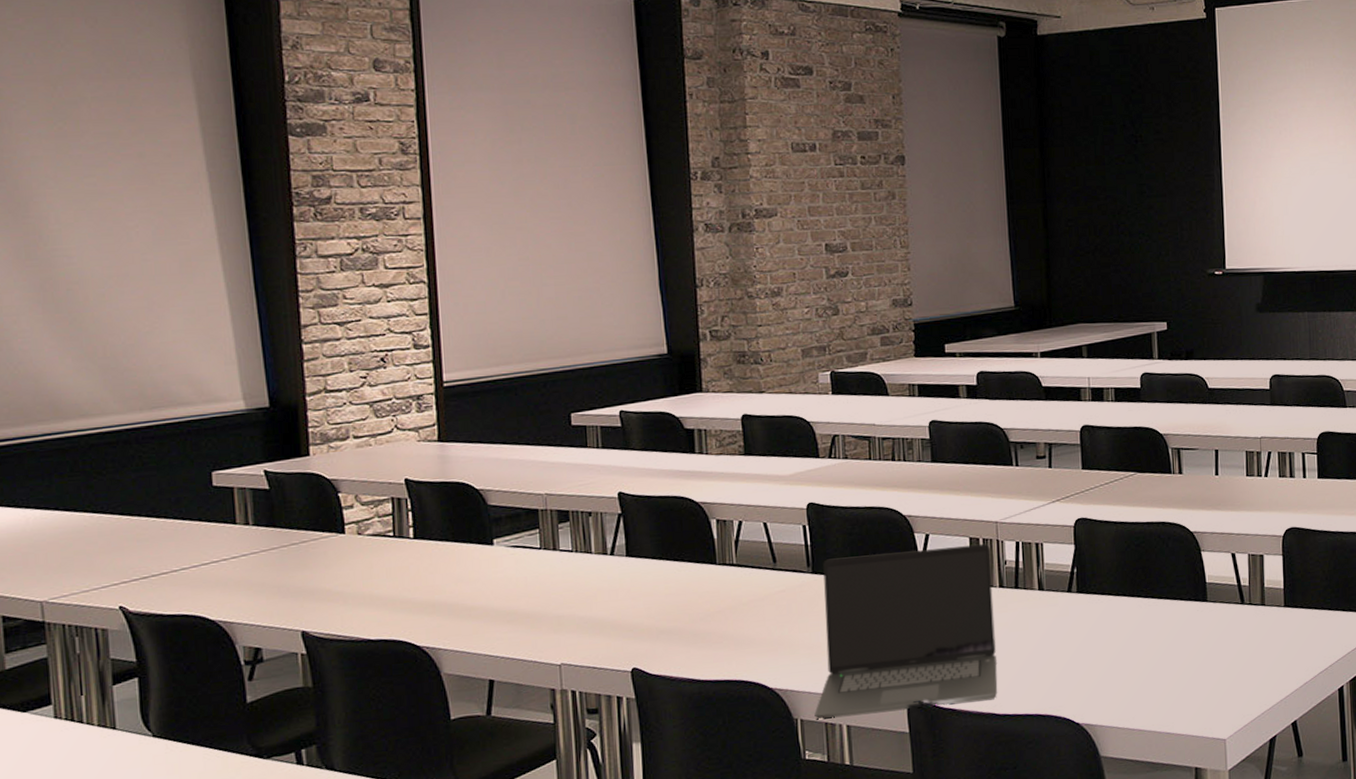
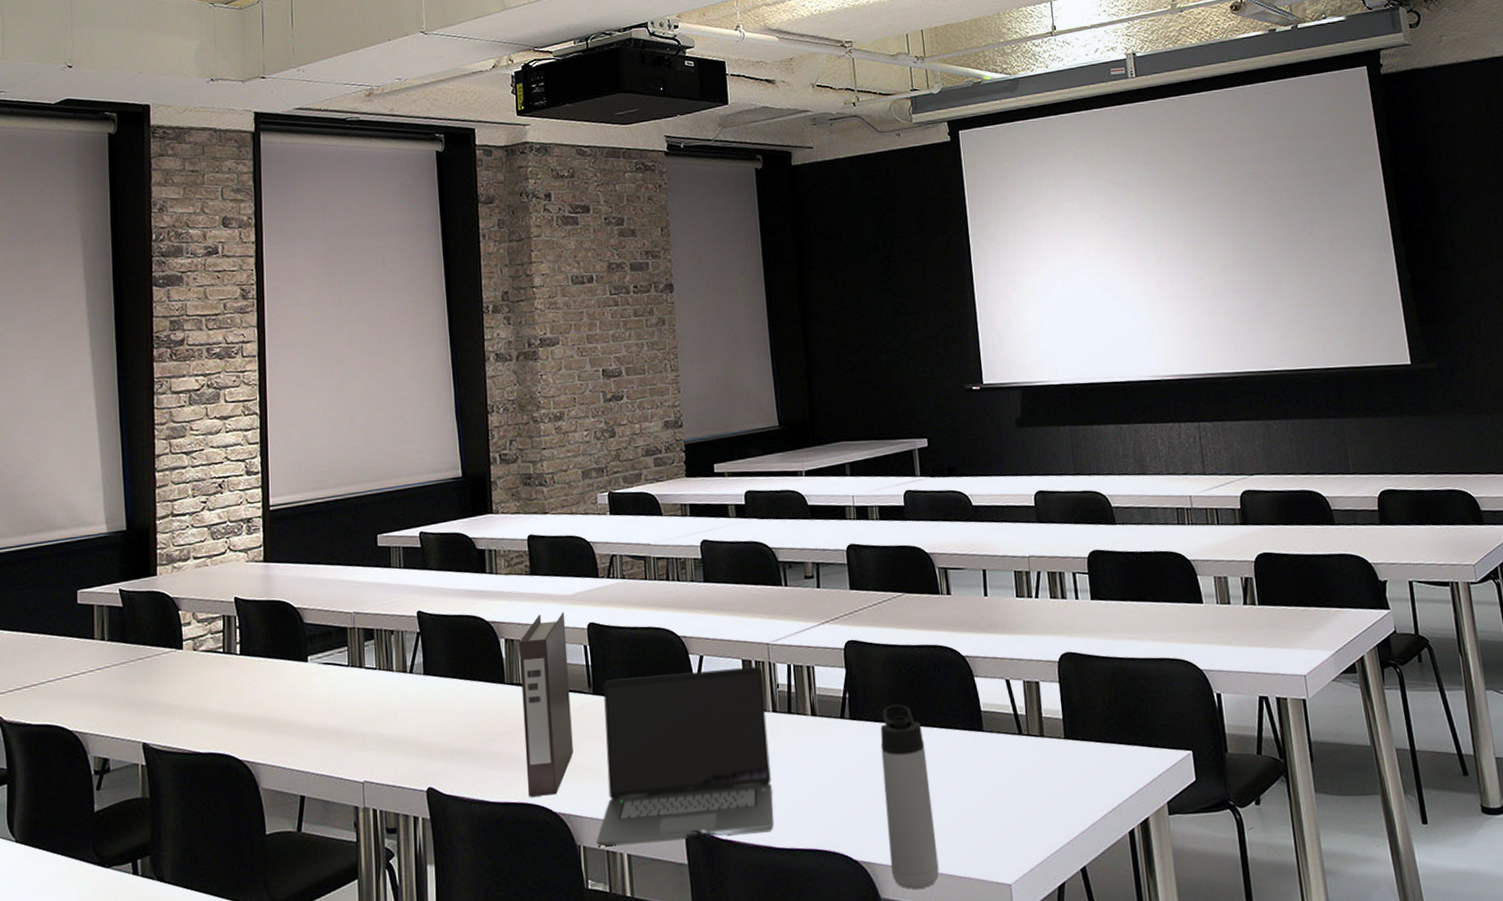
binder: none [732,492,791,674] -> present [519,612,573,797]
thermos bottle: none [1106,578,1158,747] -> present [880,704,939,889]

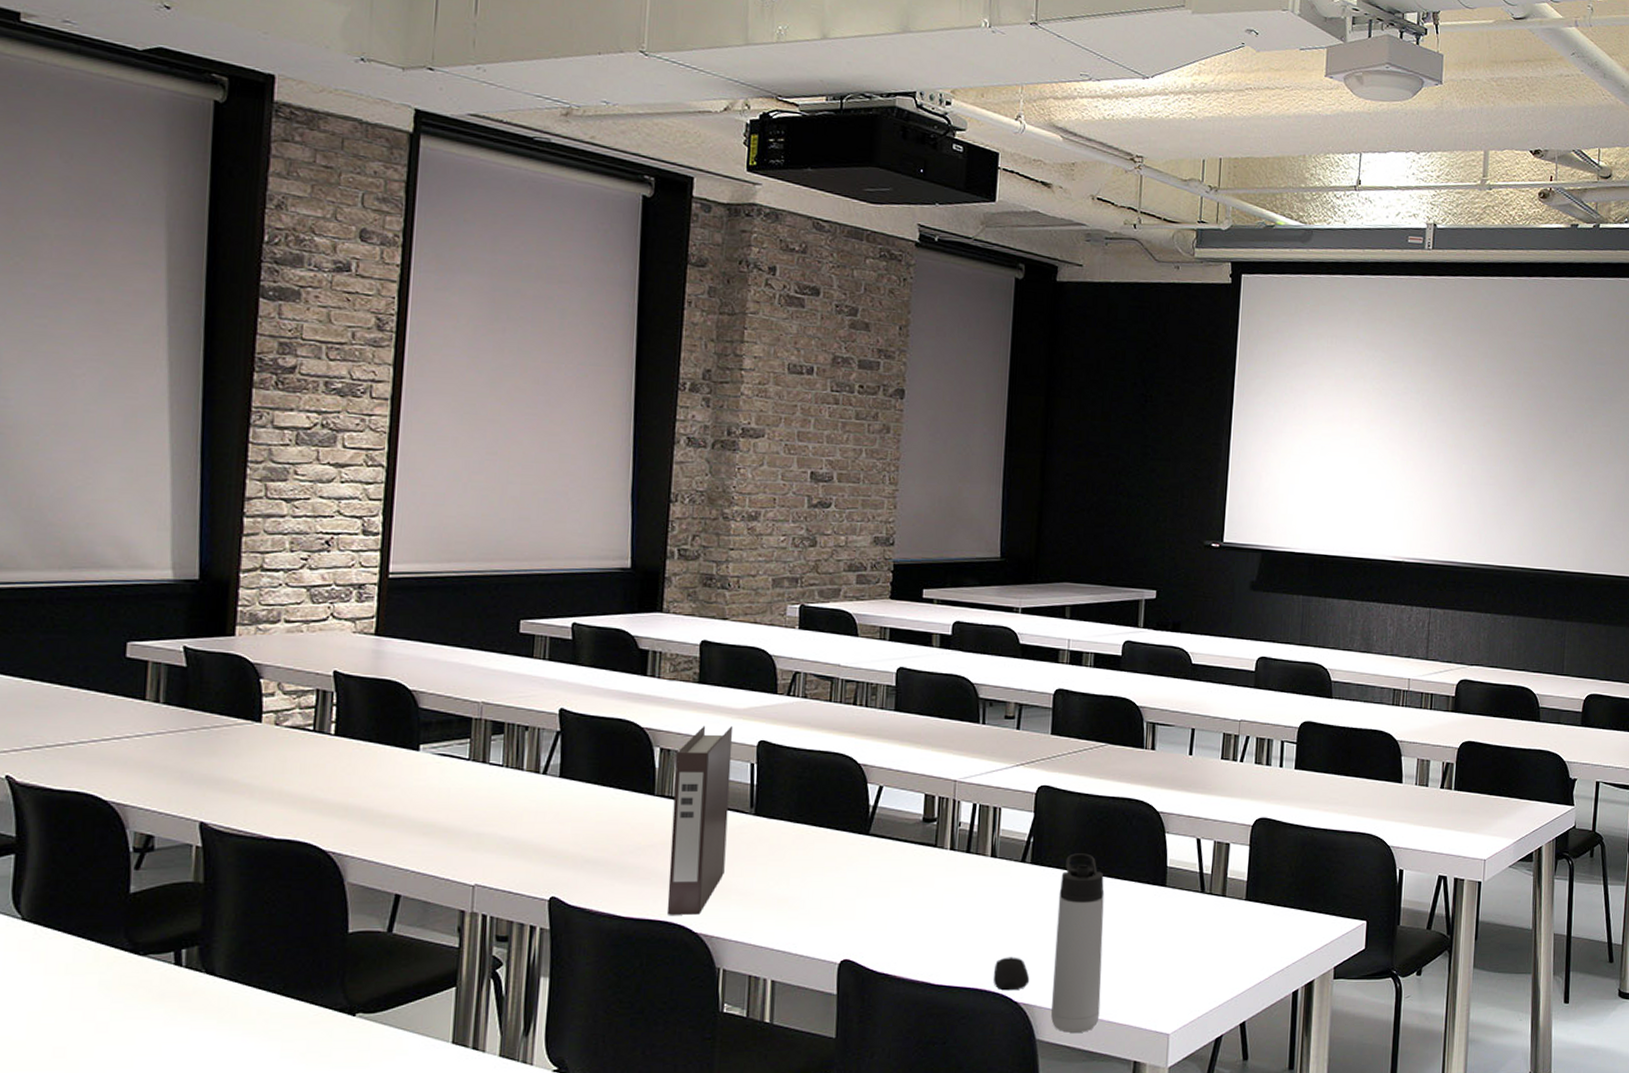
laptop: present [596,665,774,847] -> none [738,801,946,972]
computer mouse: none [830,814,866,850] -> present [994,957,1030,991]

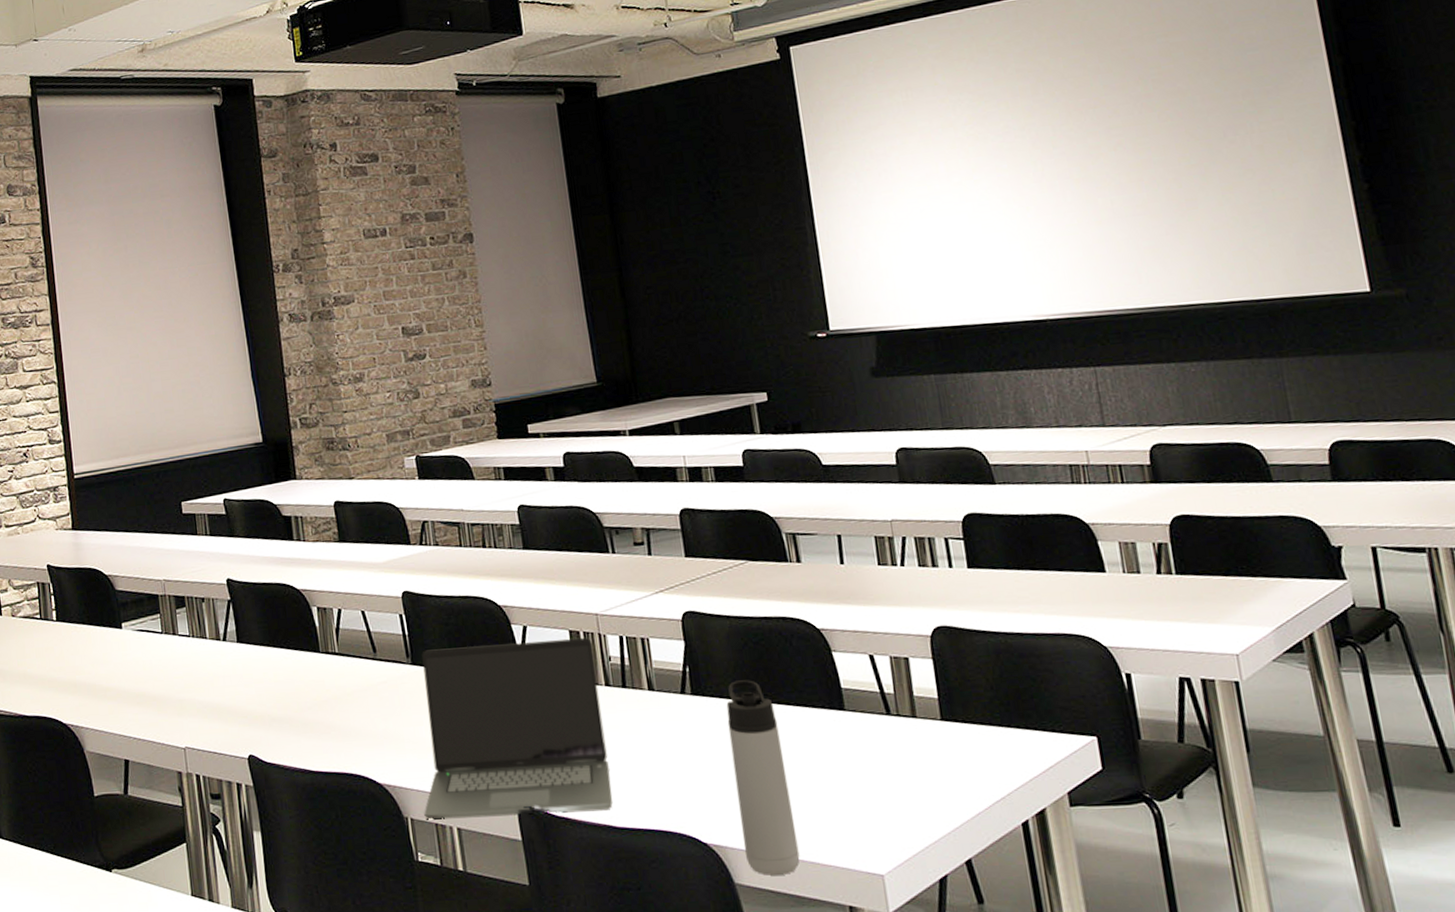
binder: present [667,726,734,915] -> none [332,580,395,767]
laptop: none [738,801,946,972] -> present [421,637,613,820]
computer mouse: present [994,957,1030,991] -> none [675,795,716,832]

